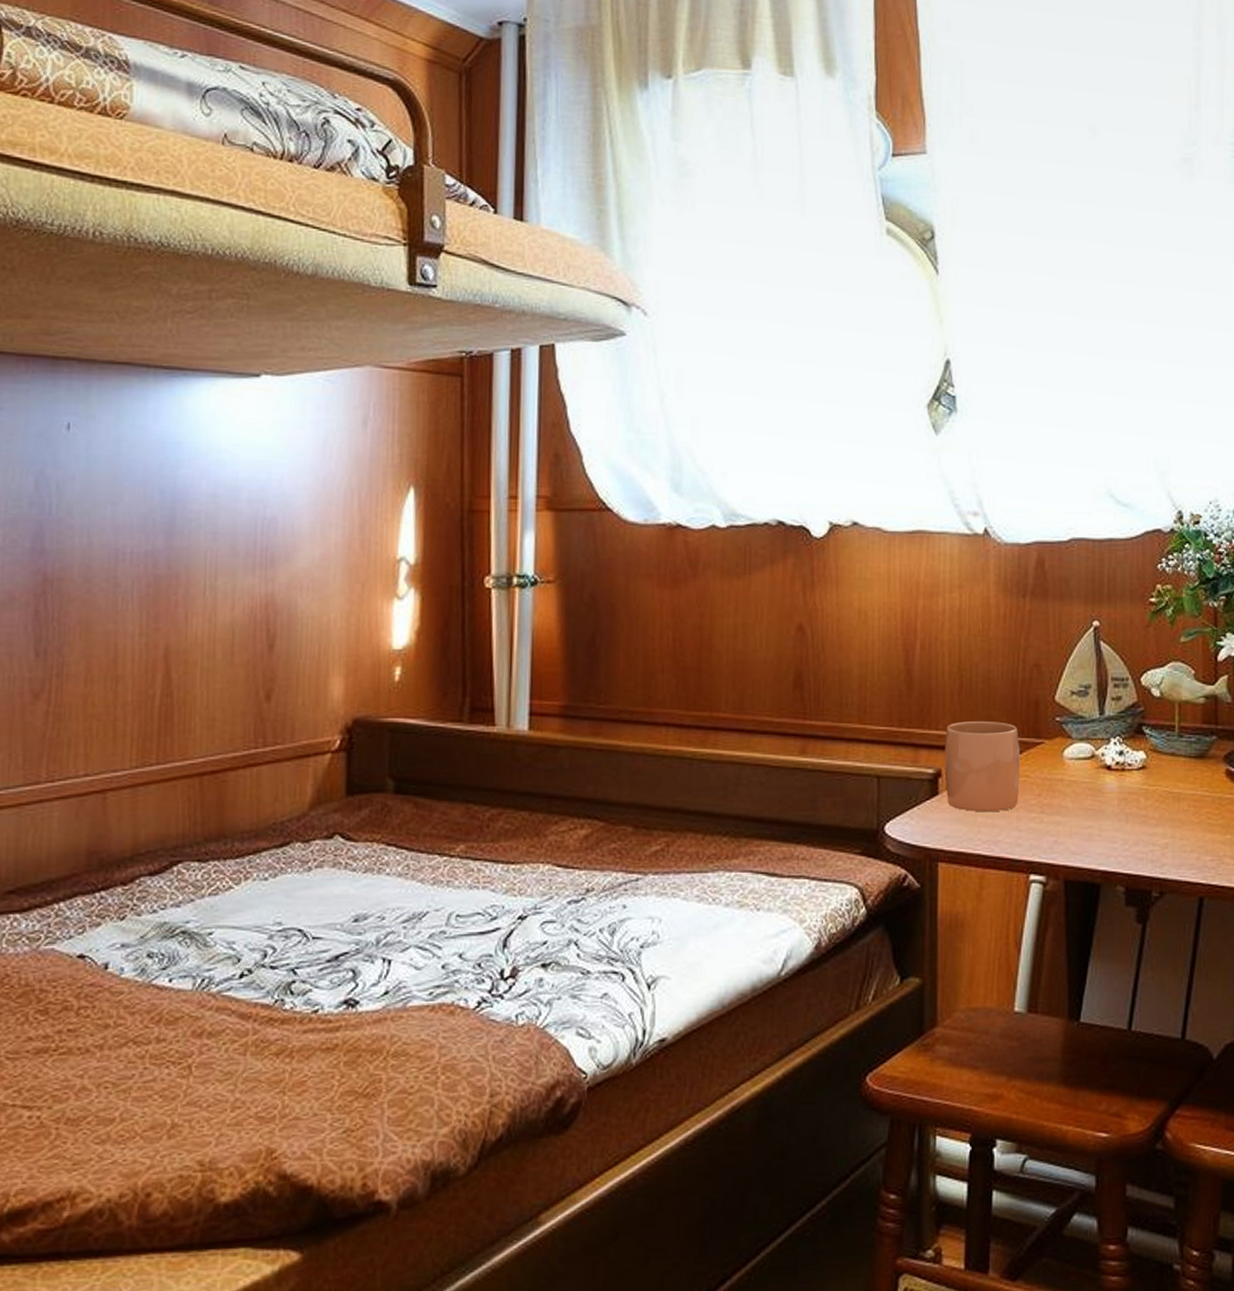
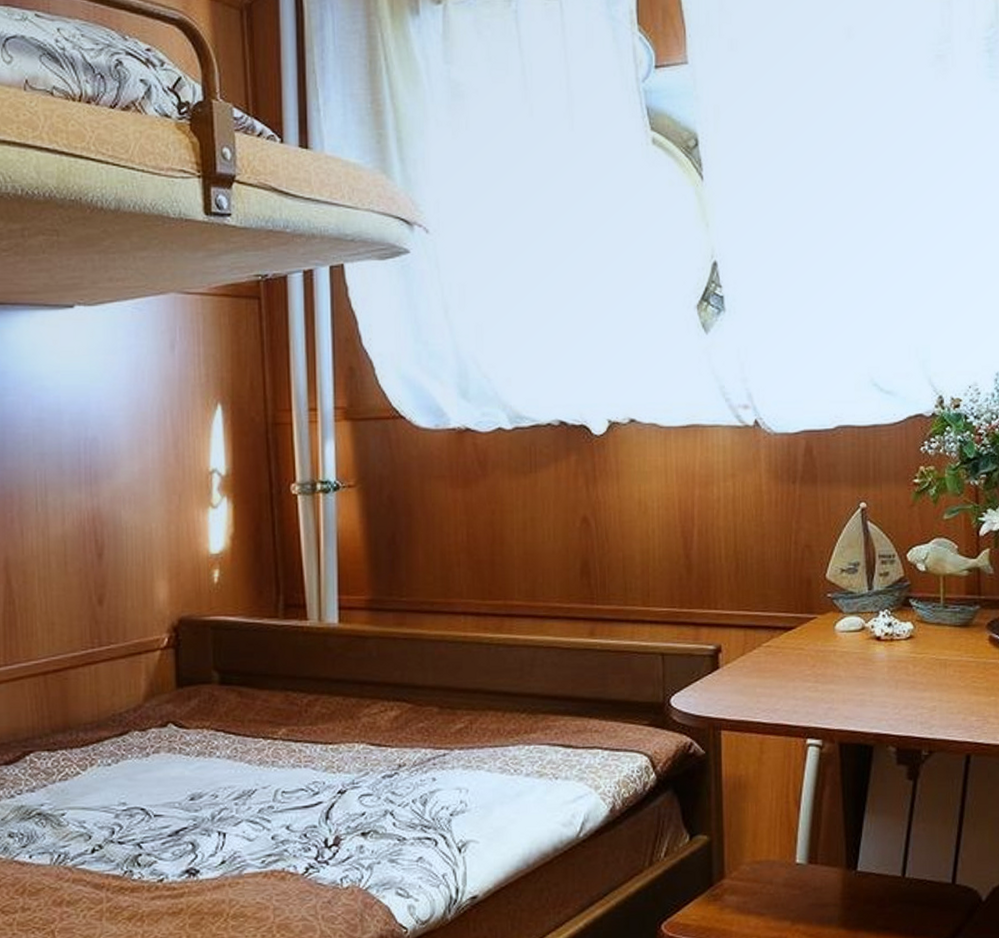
mug: present [944,722,1020,812] -> none [723,600,795,684]

